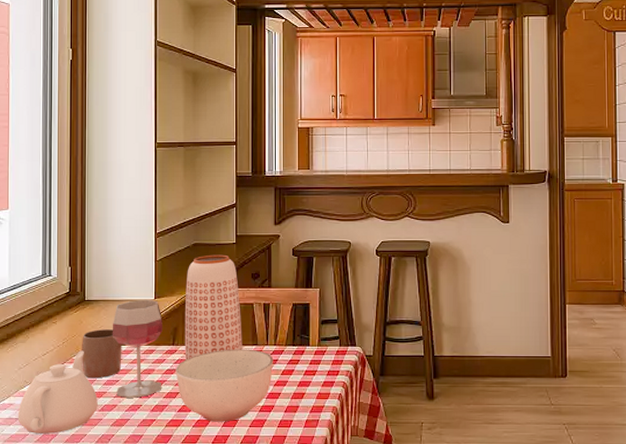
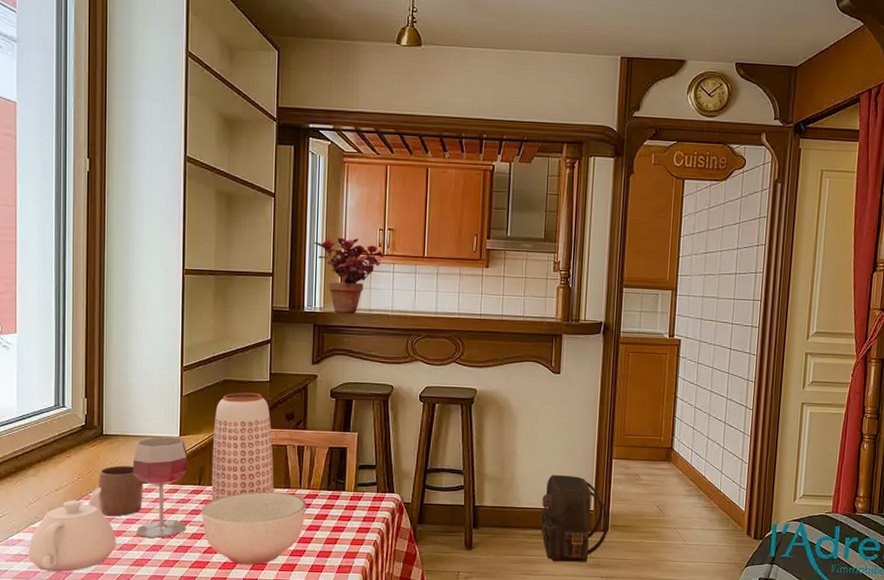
potted plant: none [272,105,338,177] -> present [314,237,384,315]
backpack: none [499,322,567,409] -> present [540,475,609,562]

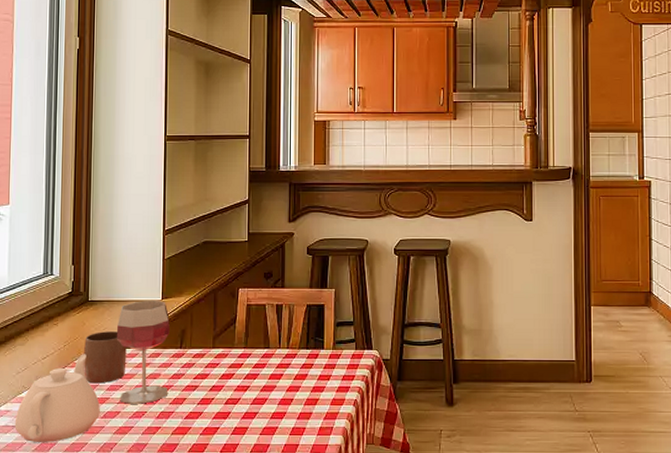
bowl: present [201,491,307,565] -> none [182,352,287,430]
vase: present [211,392,274,501] -> none [192,253,254,364]
potted plant: present [314,237,384,315] -> none [288,98,355,172]
backpack: present [540,475,609,562] -> none [521,325,592,416]

